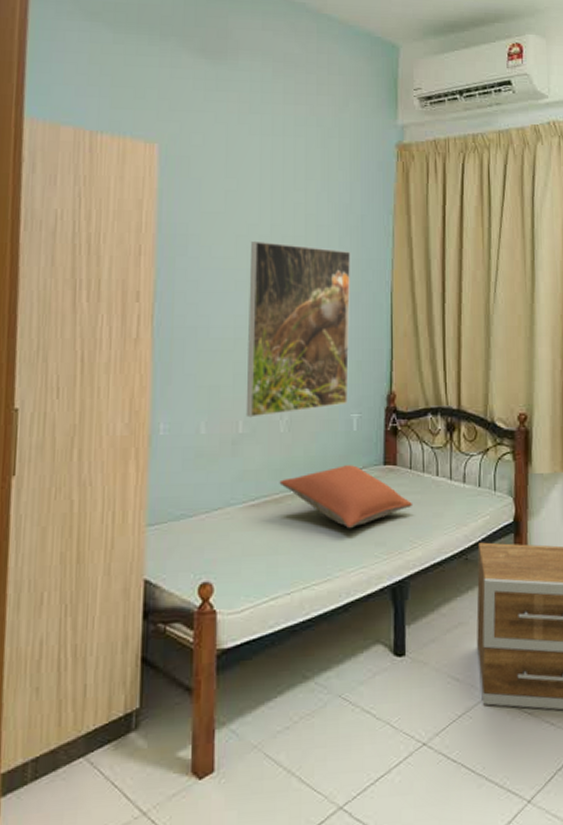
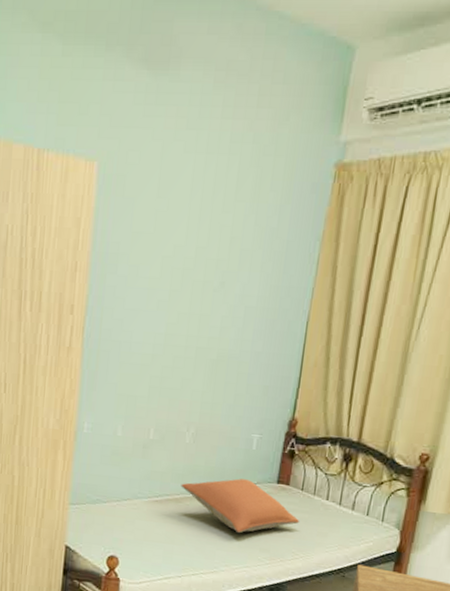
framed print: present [245,242,351,418] -> none [157,263,272,427]

